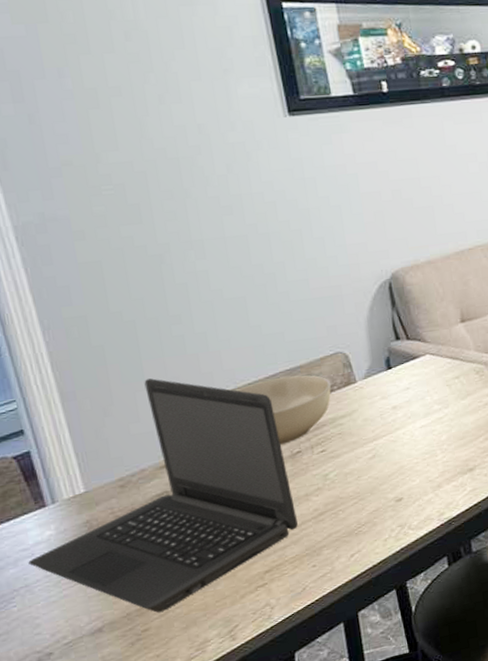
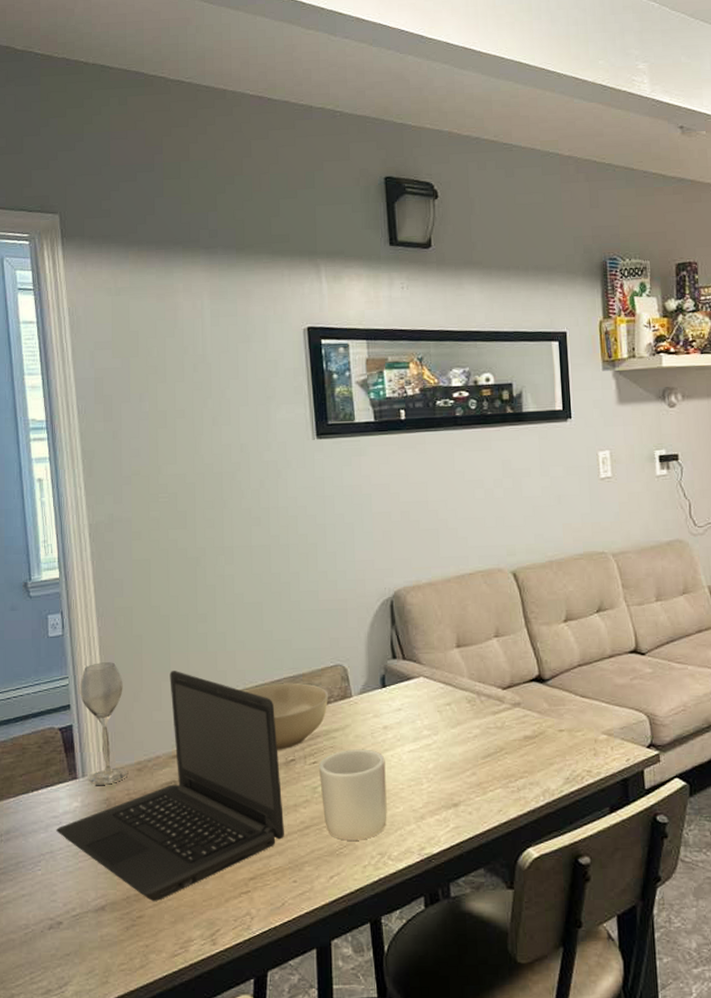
wineglass: none [31,378,110,510] -> present [79,662,129,785]
mug: none [327,430,404,520] -> present [318,749,387,841]

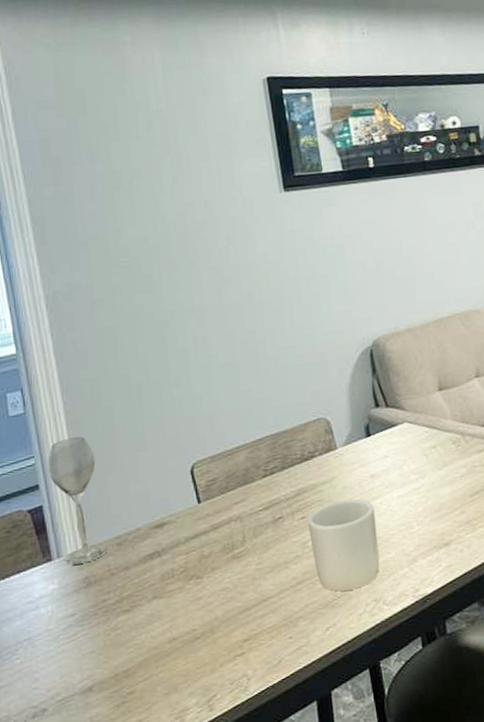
laptop: present [56,671,284,901] -> none [33,439,277,675]
bowl: present [244,683,329,750] -> none [225,440,314,510]

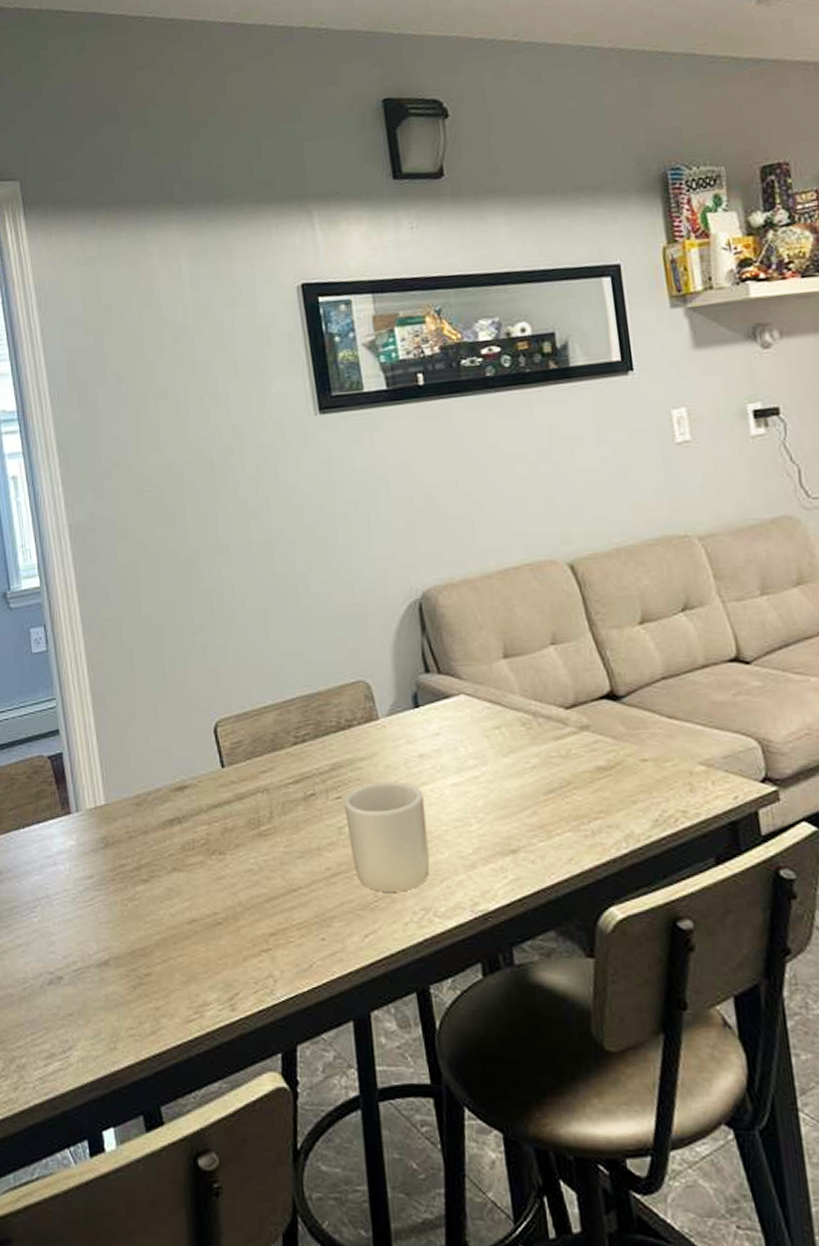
wineglass: present [47,436,108,565] -> none [67,681,127,821]

